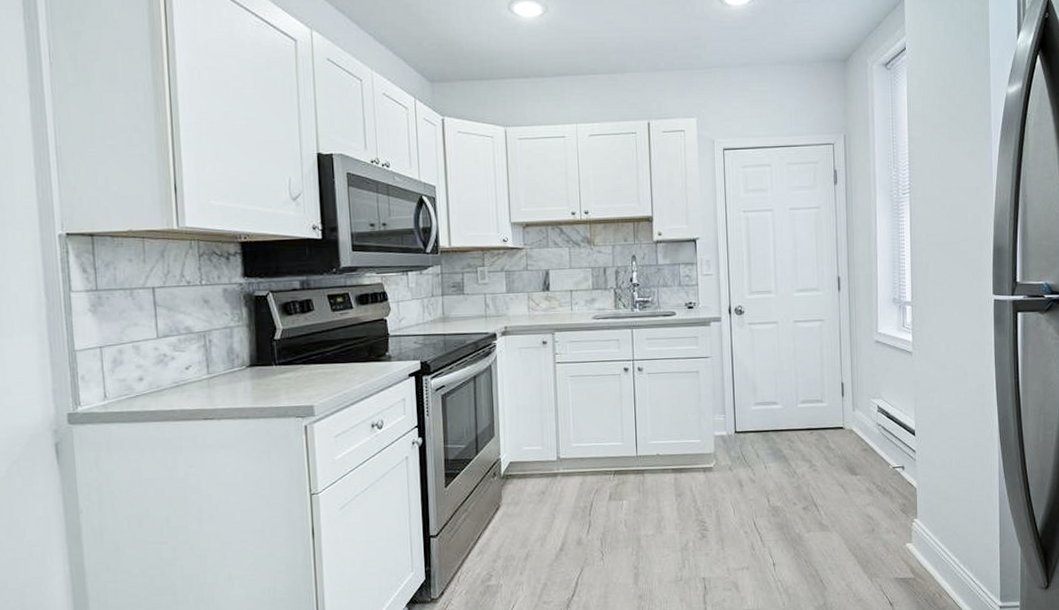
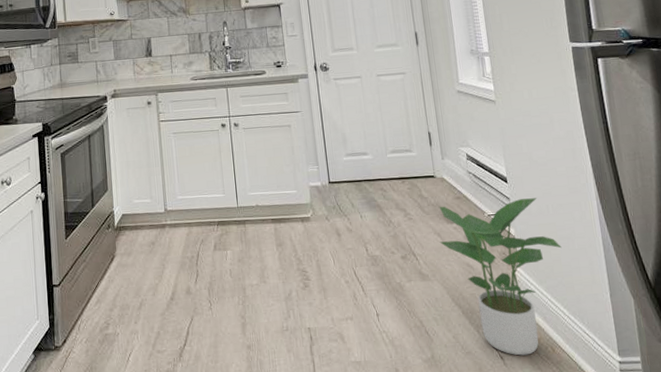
potted plant: none [842,451,960,602] -> present [439,198,562,356]

